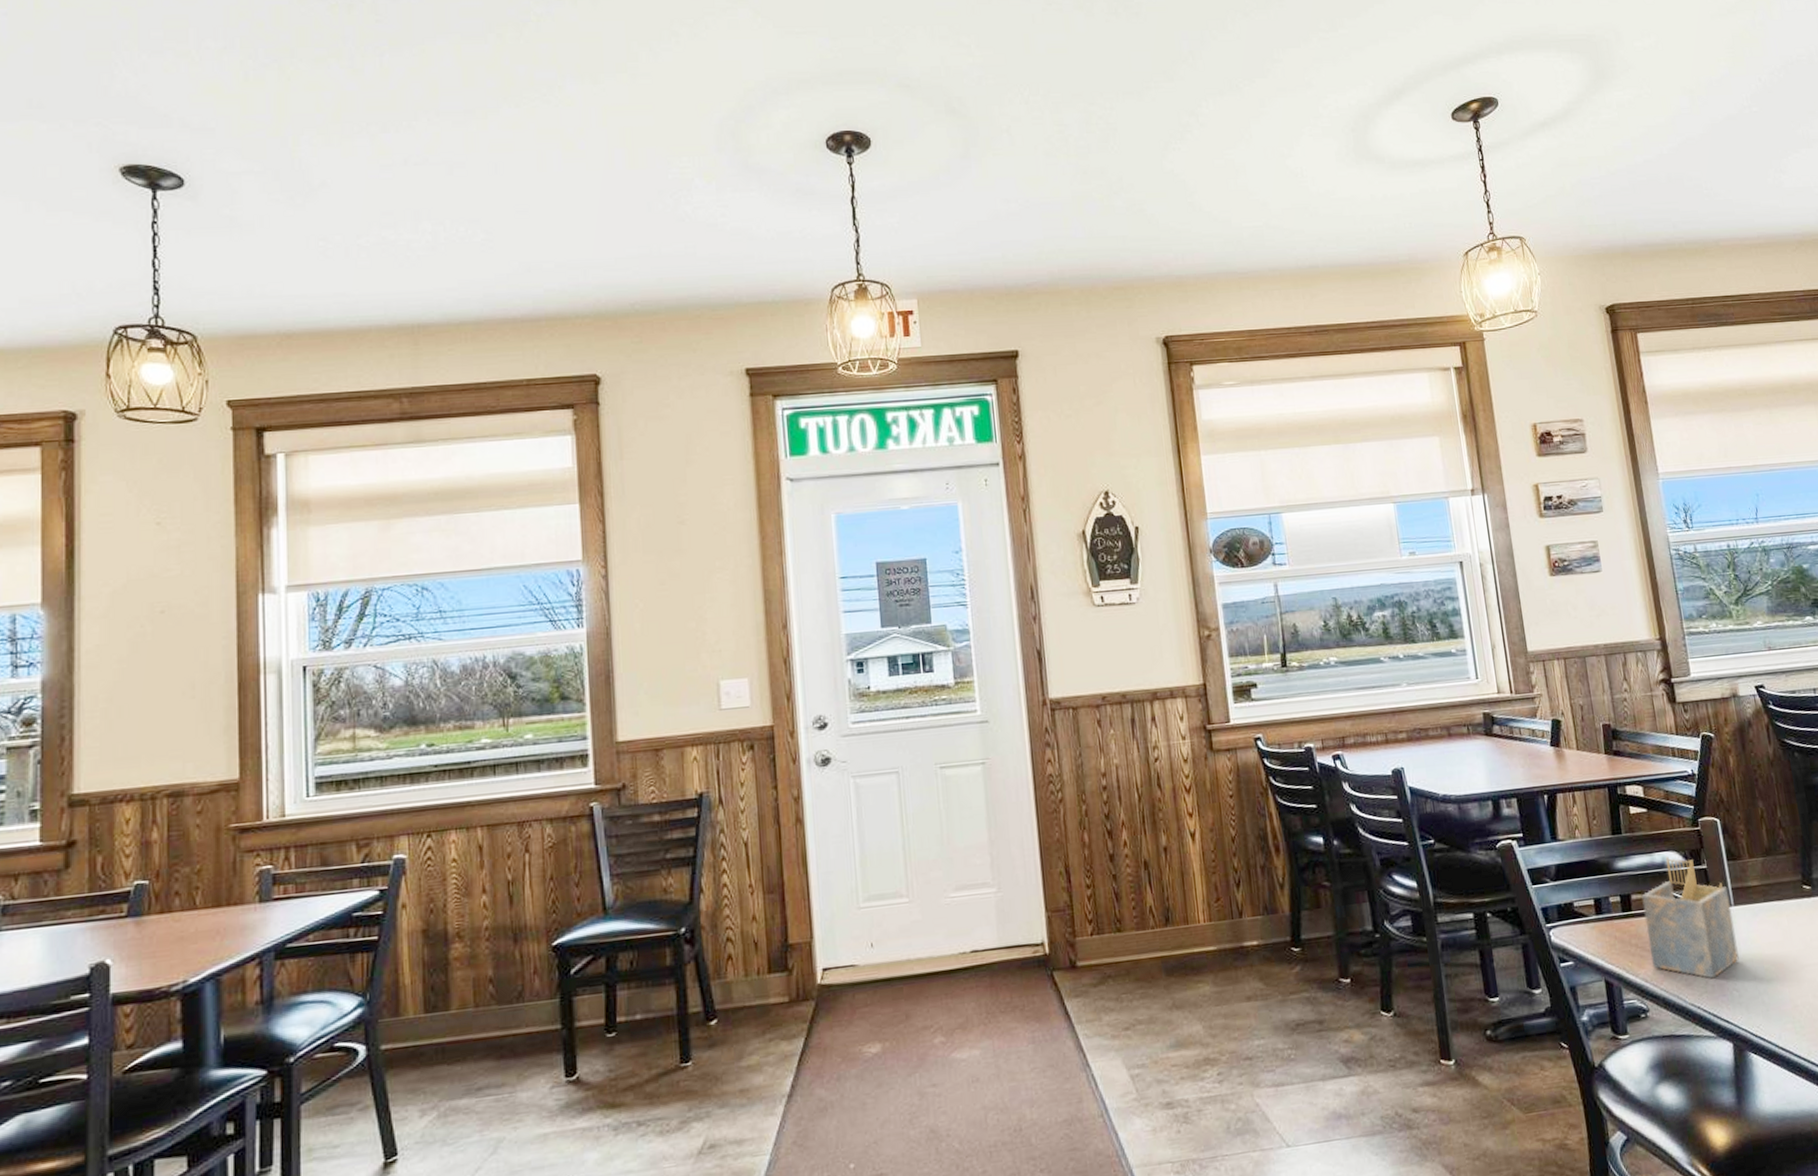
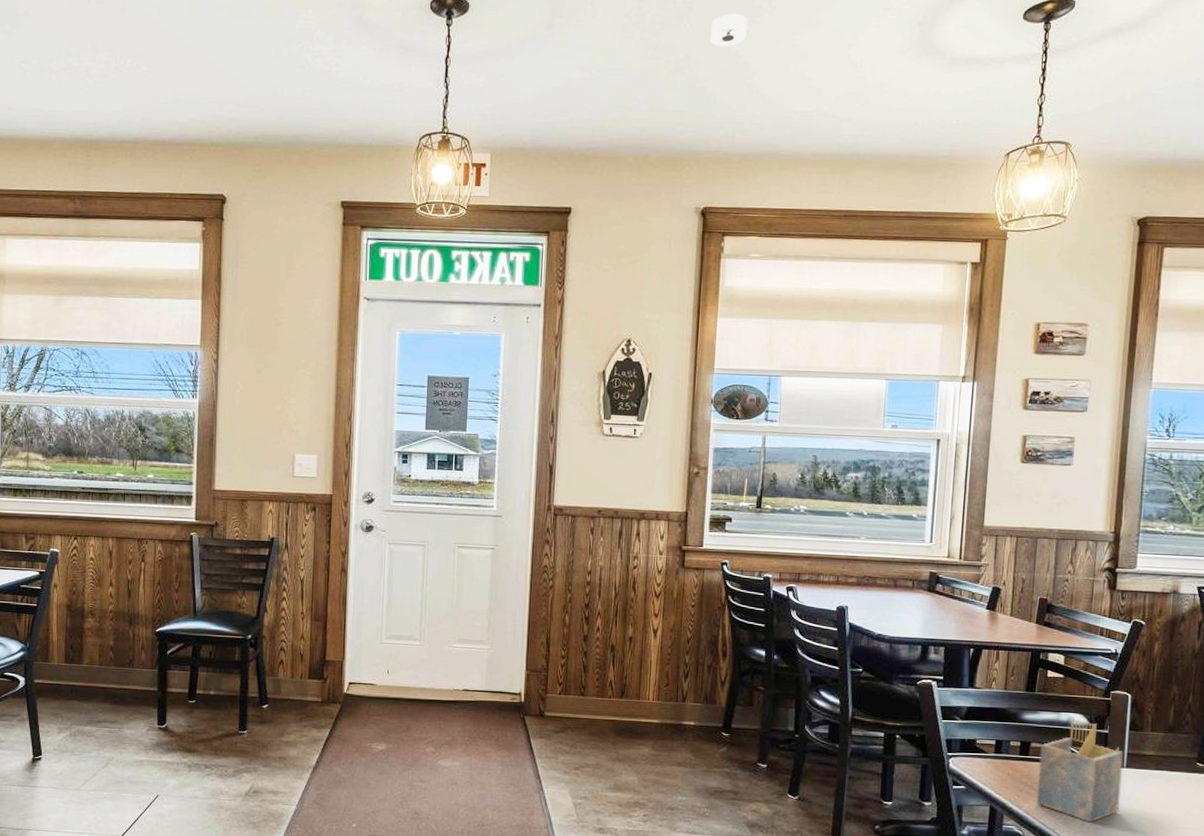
smoke detector: none [1140,131,1179,166] -> present [710,13,747,46]

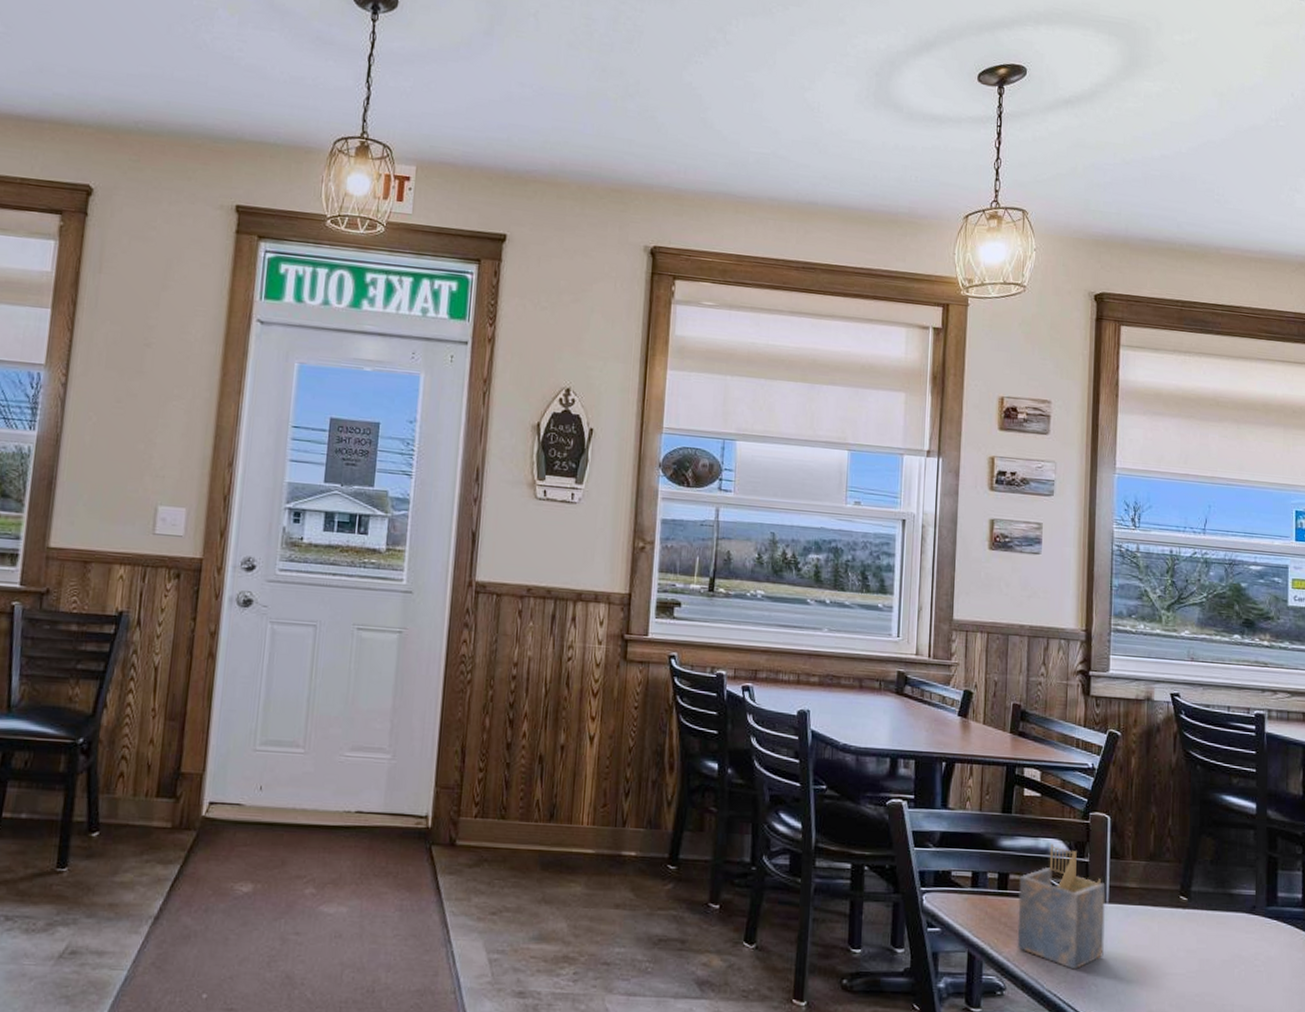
smoke detector: present [710,13,747,46] -> none [662,42,701,76]

